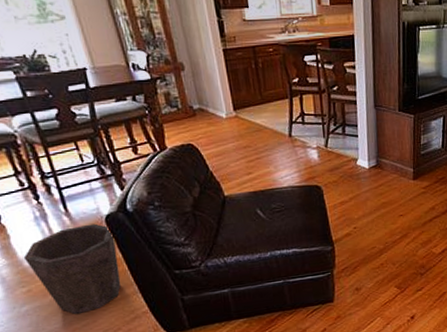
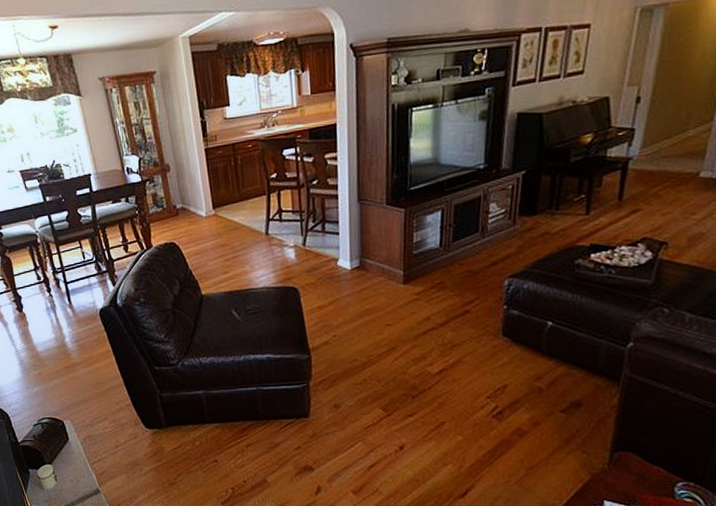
waste bin: present [23,223,122,314] -> none [37,316,110,399]

